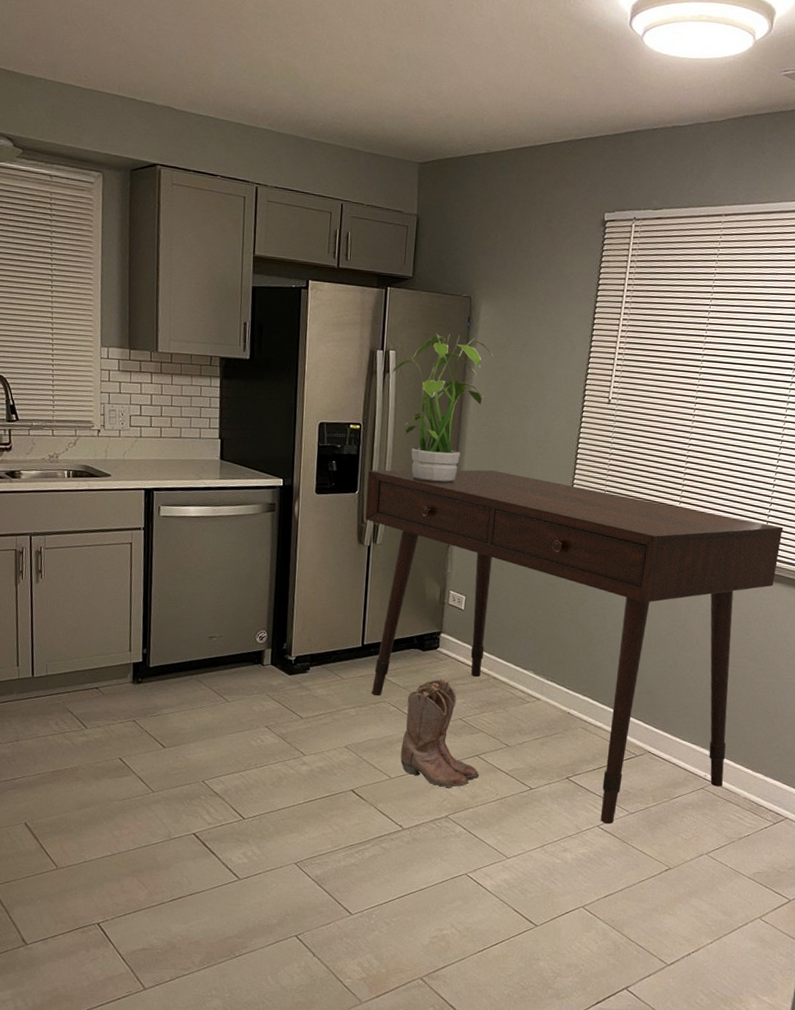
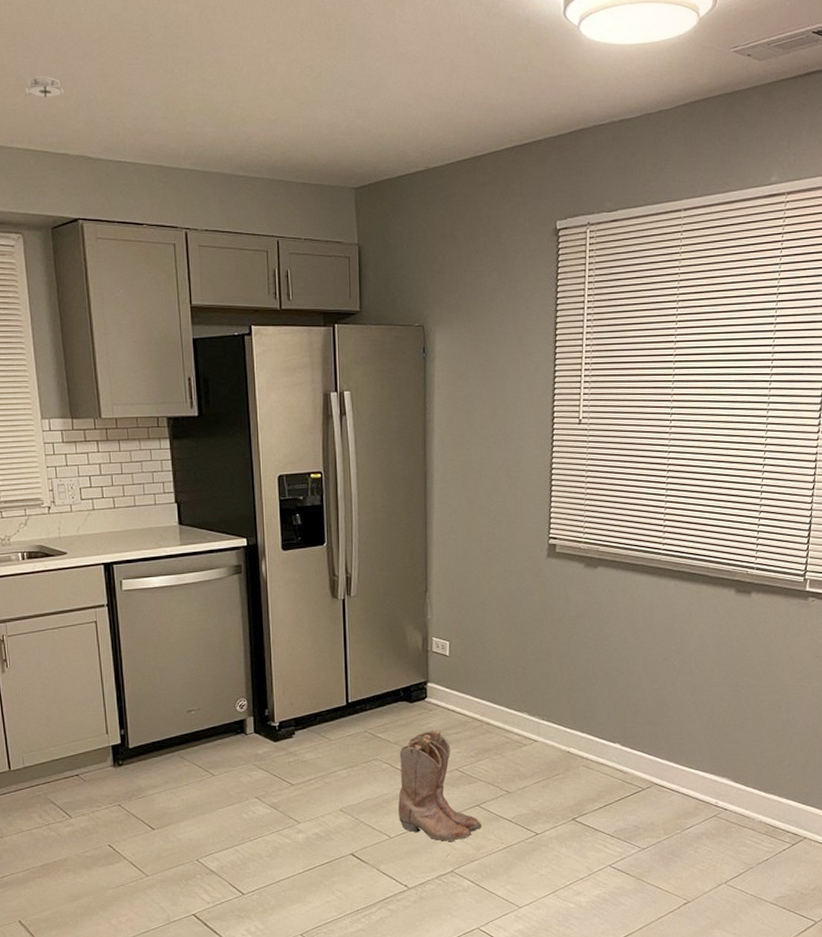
smoke detector: none [119,29,157,50] -> present [25,76,64,97]
desk: present [365,469,784,825] -> none [335,507,776,863]
potted plant: present [391,333,494,483] -> none [347,368,454,526]

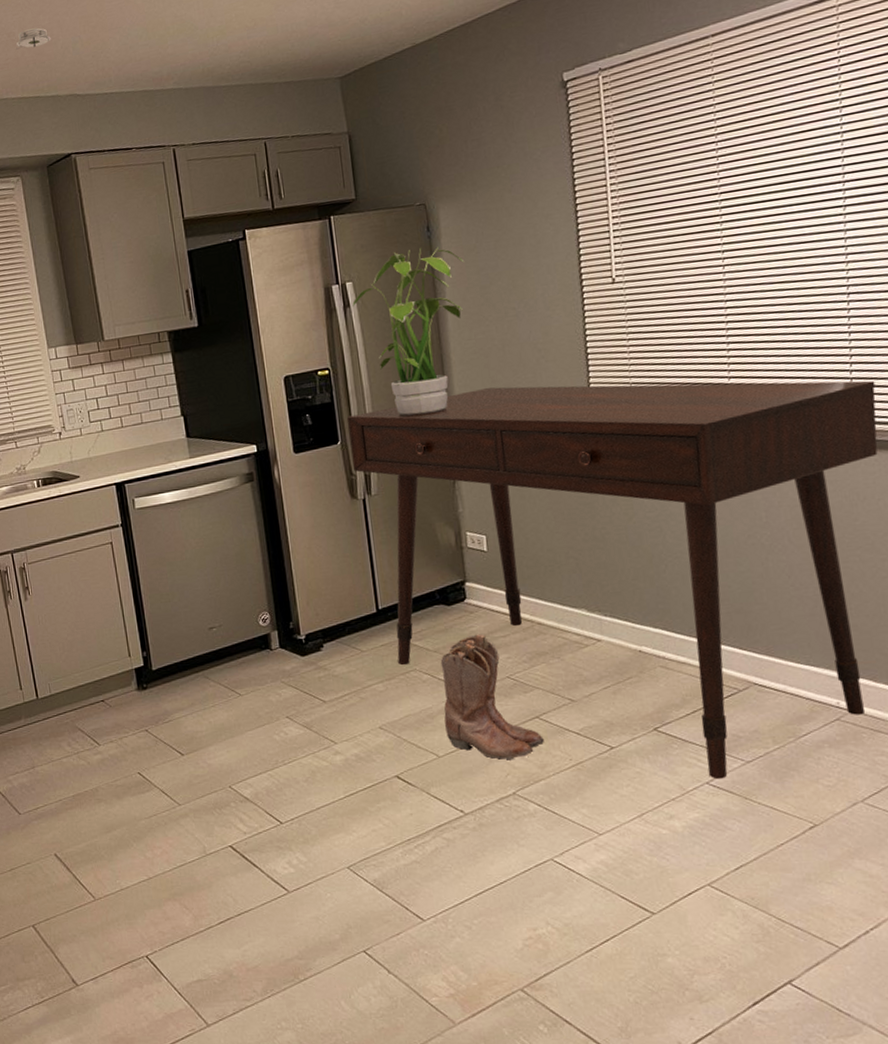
desk: none [335,507,776,863] -> present [347,381,878,780]
potted plant: none [347,368,454,526] -> present [351,247,465,416]

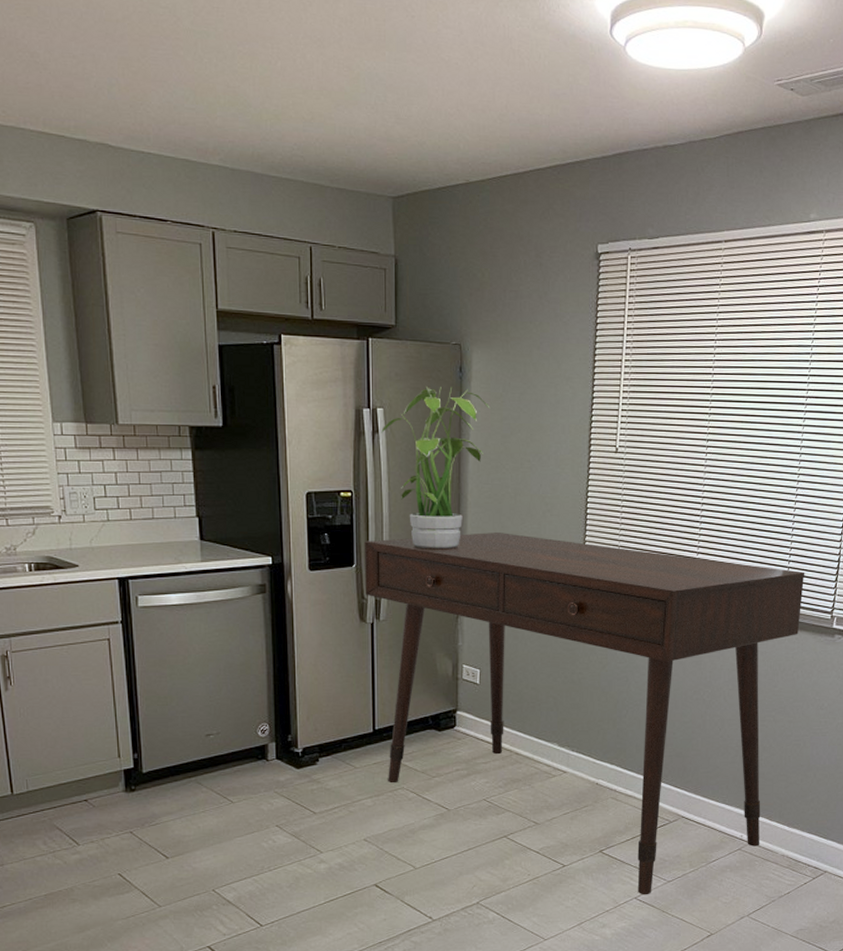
smoke detector: present [16,28,51,50] -> none [39,54,83,78]
boots: present [440,634,544,760] -> none [424,759,508,874]

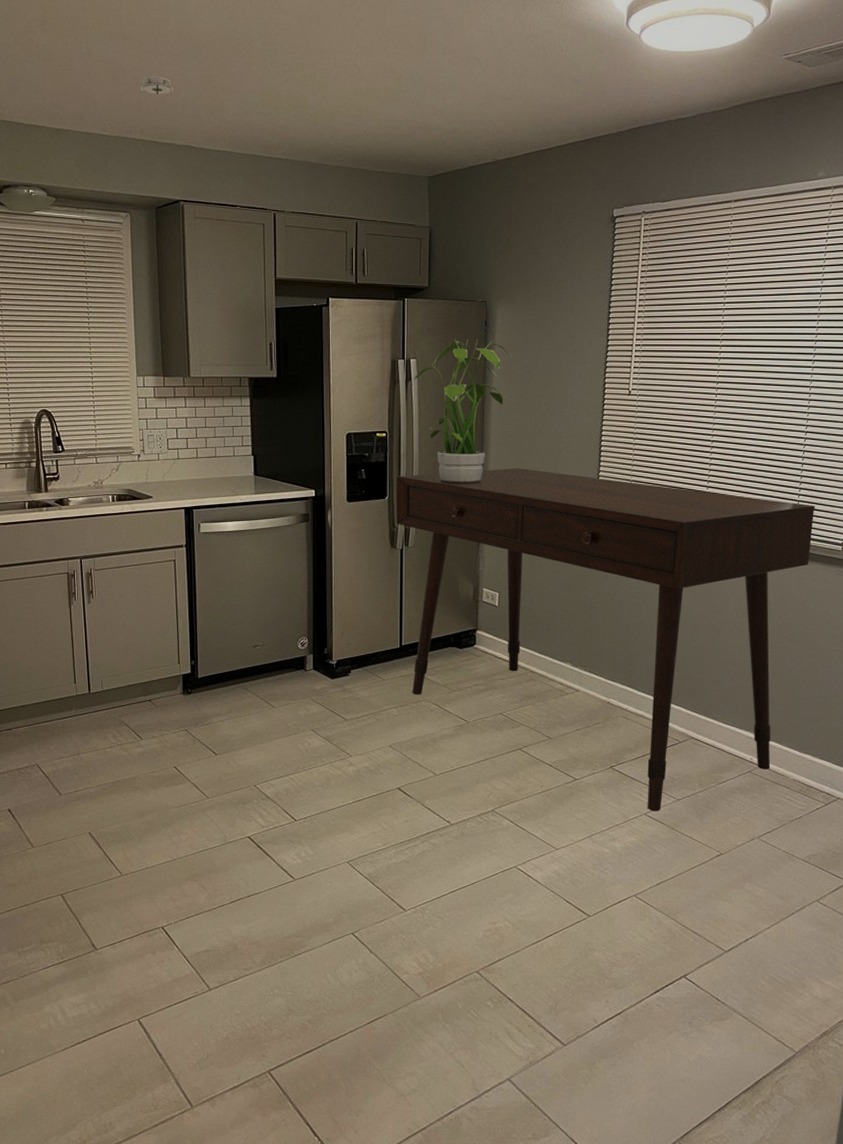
smoke detector: none [39,54,83,78] -> present [139,77,174,94]

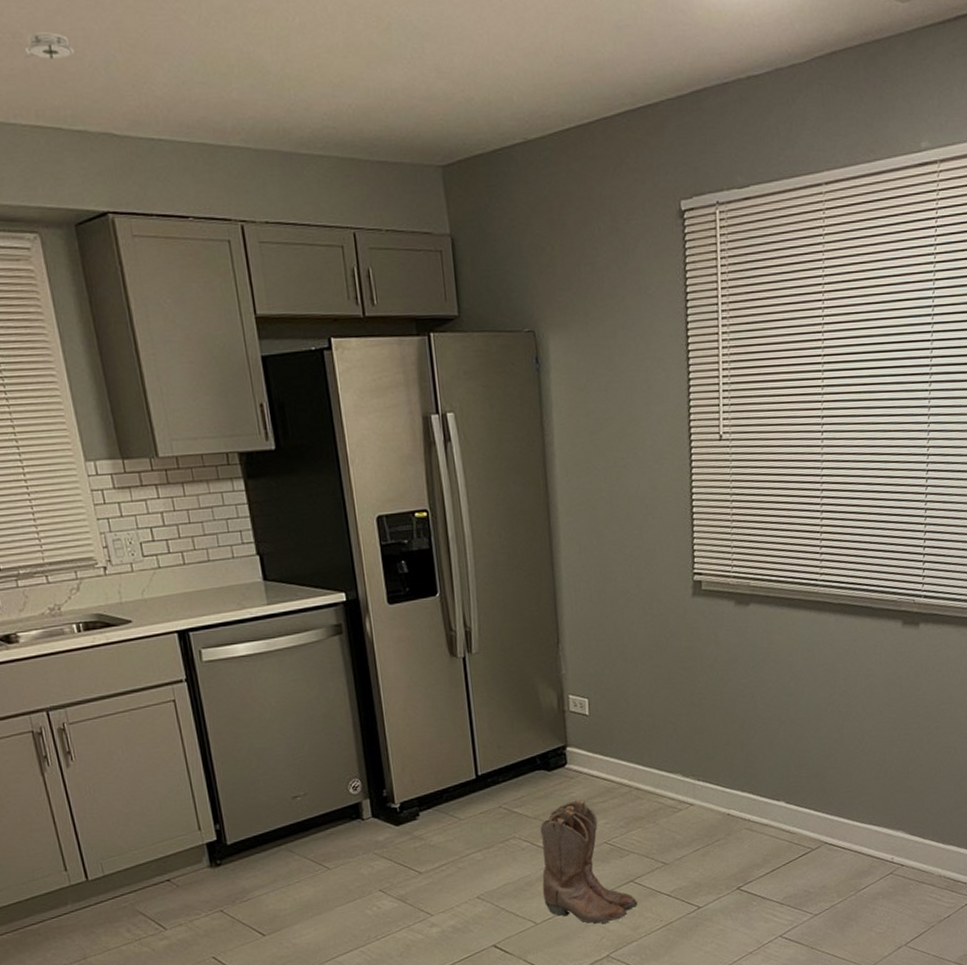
desk: present [396,468,815,812] -> none [447,542,943,933]
potted plant: present [413,339,512,484] -> none [453,381,575,569]
boots: none [444,675,523,783] -> present [540,799,637,924]

